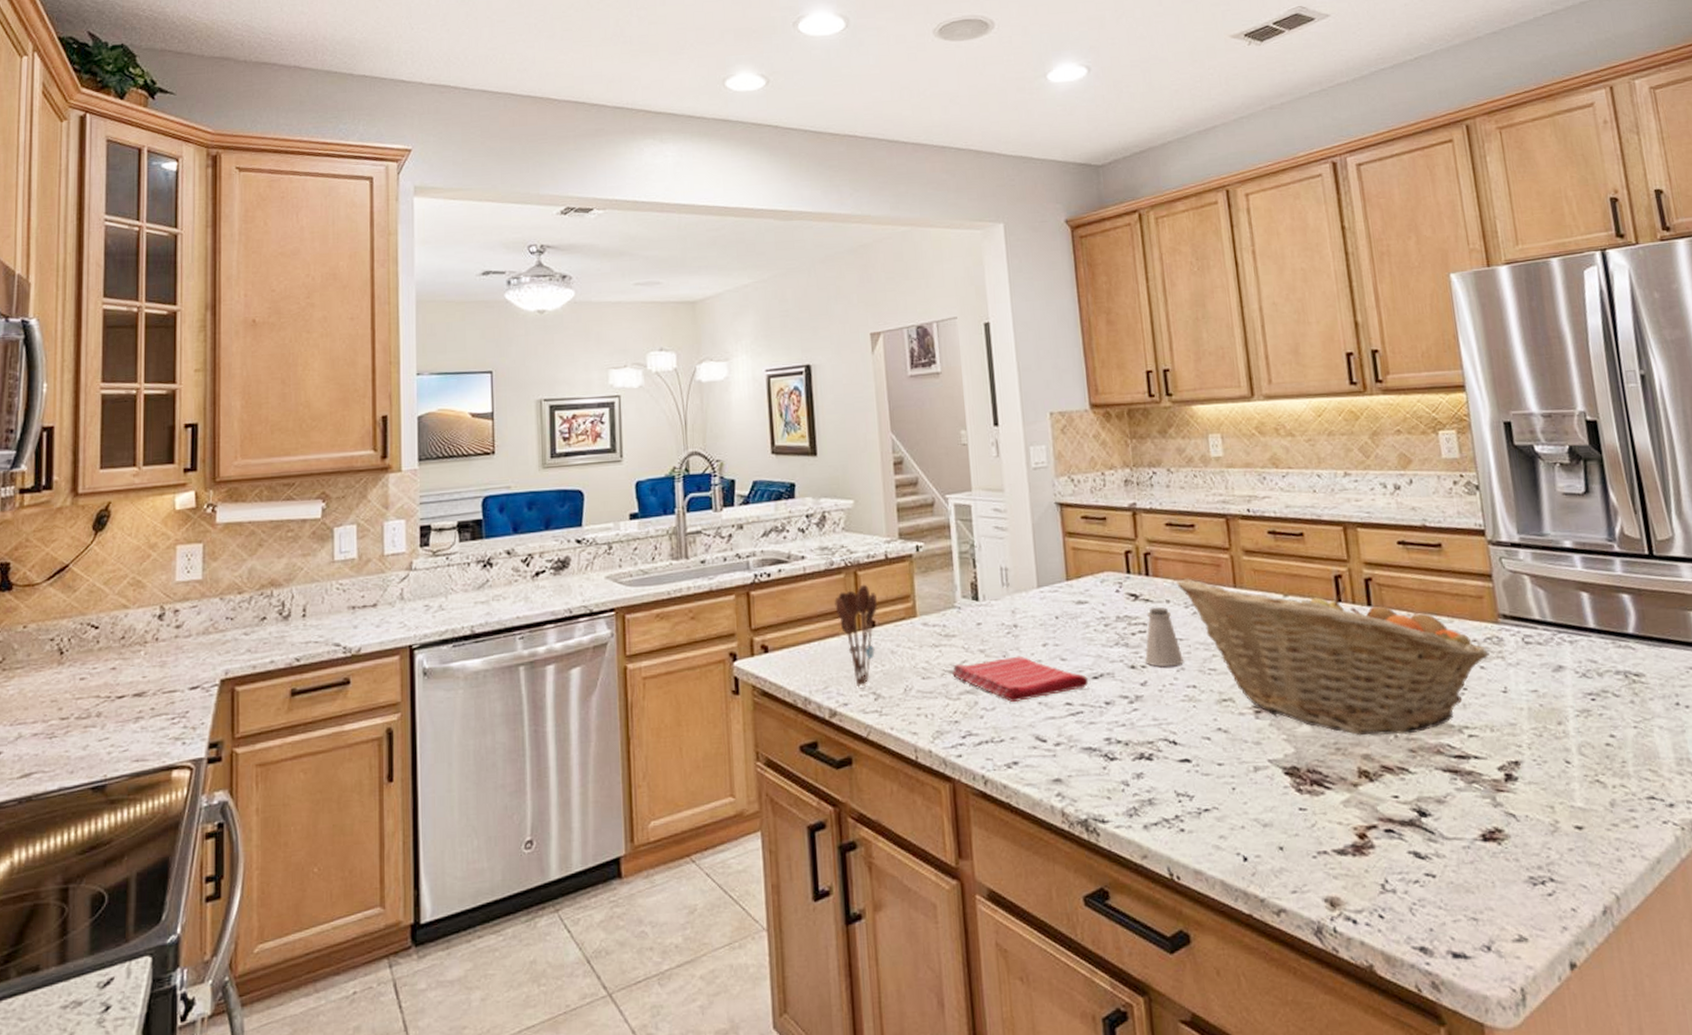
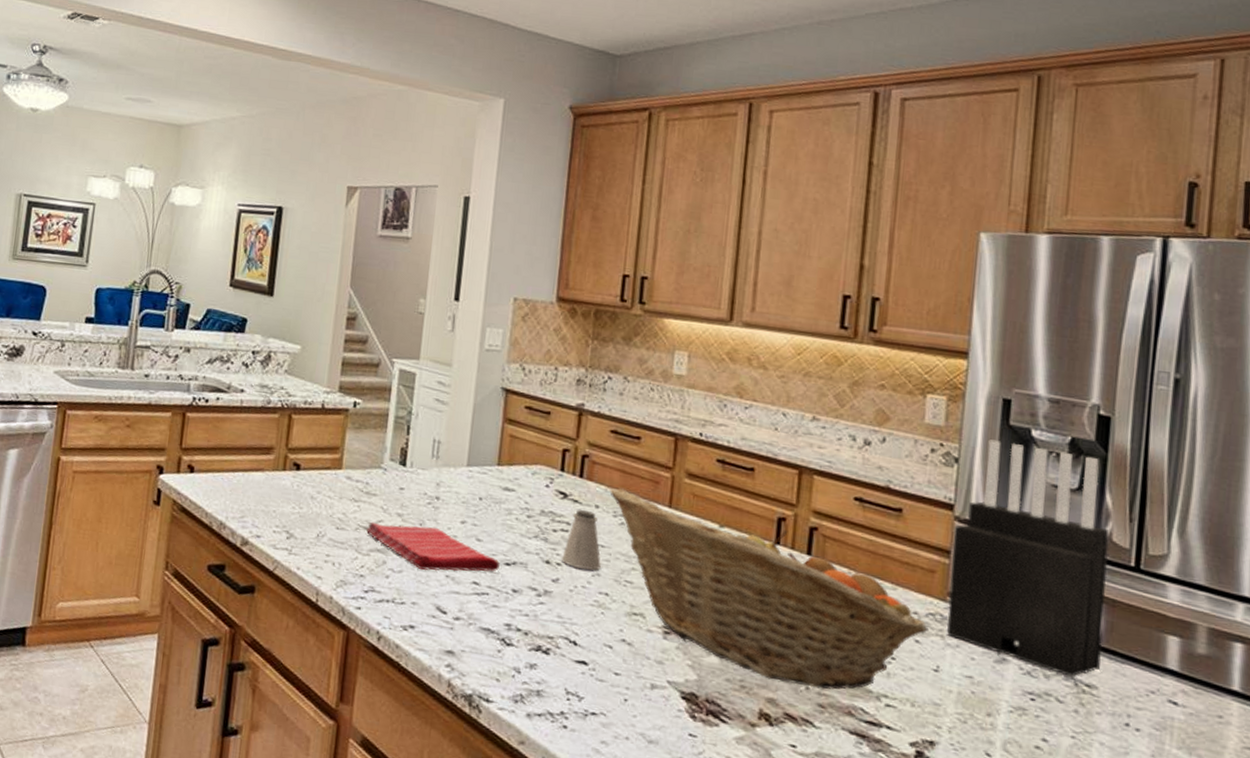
utensil holder: present [834,584,878,688] -> none [264,427,307,524]
knife block: none [1489,460,1642,670] -> present [947,439,1110,678]

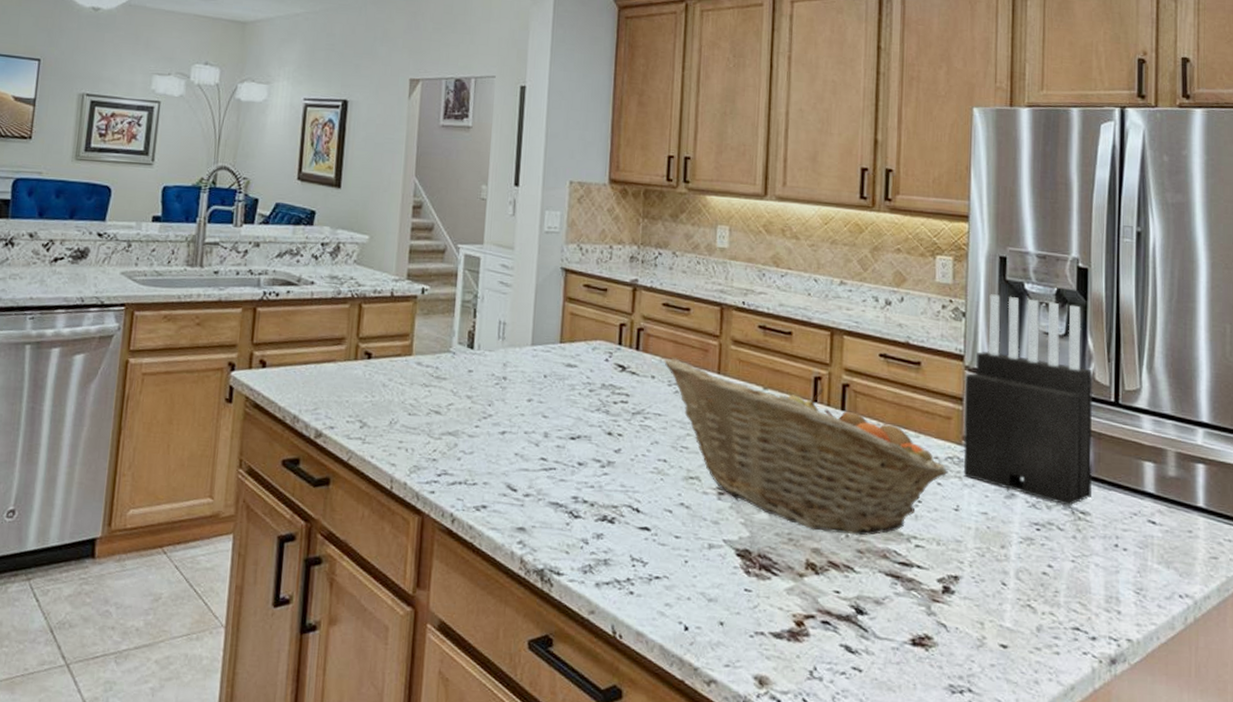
dish towel: present [366,521,500,572] -> none [438,405,565,451]
saltshaker: present [562,510,601,571] -> none [623,381,659,439]

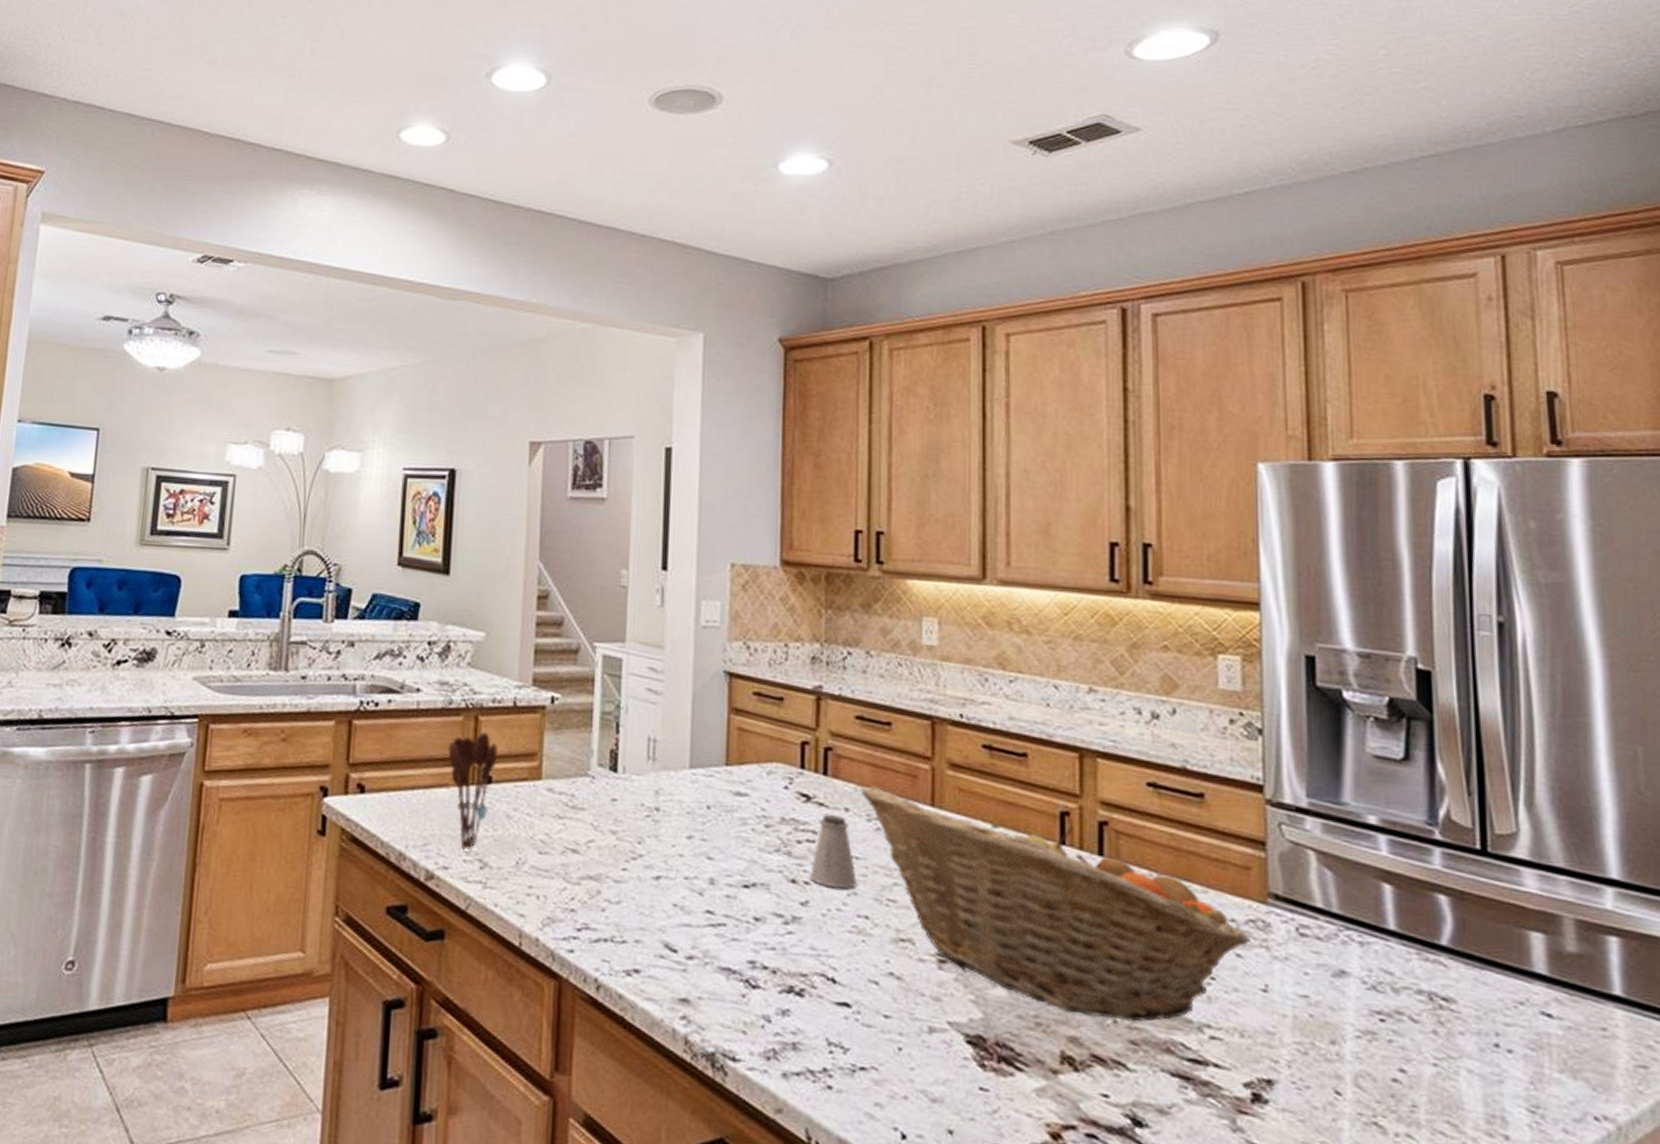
utensil holder: none [336,317,377,414] -> present [448,731,498,851]
saltshaker: none [623,381,659,439] -> present [810,815,857,889]
knife block: present [963,294,1093,506] -> none [1266,705,1456,990]

